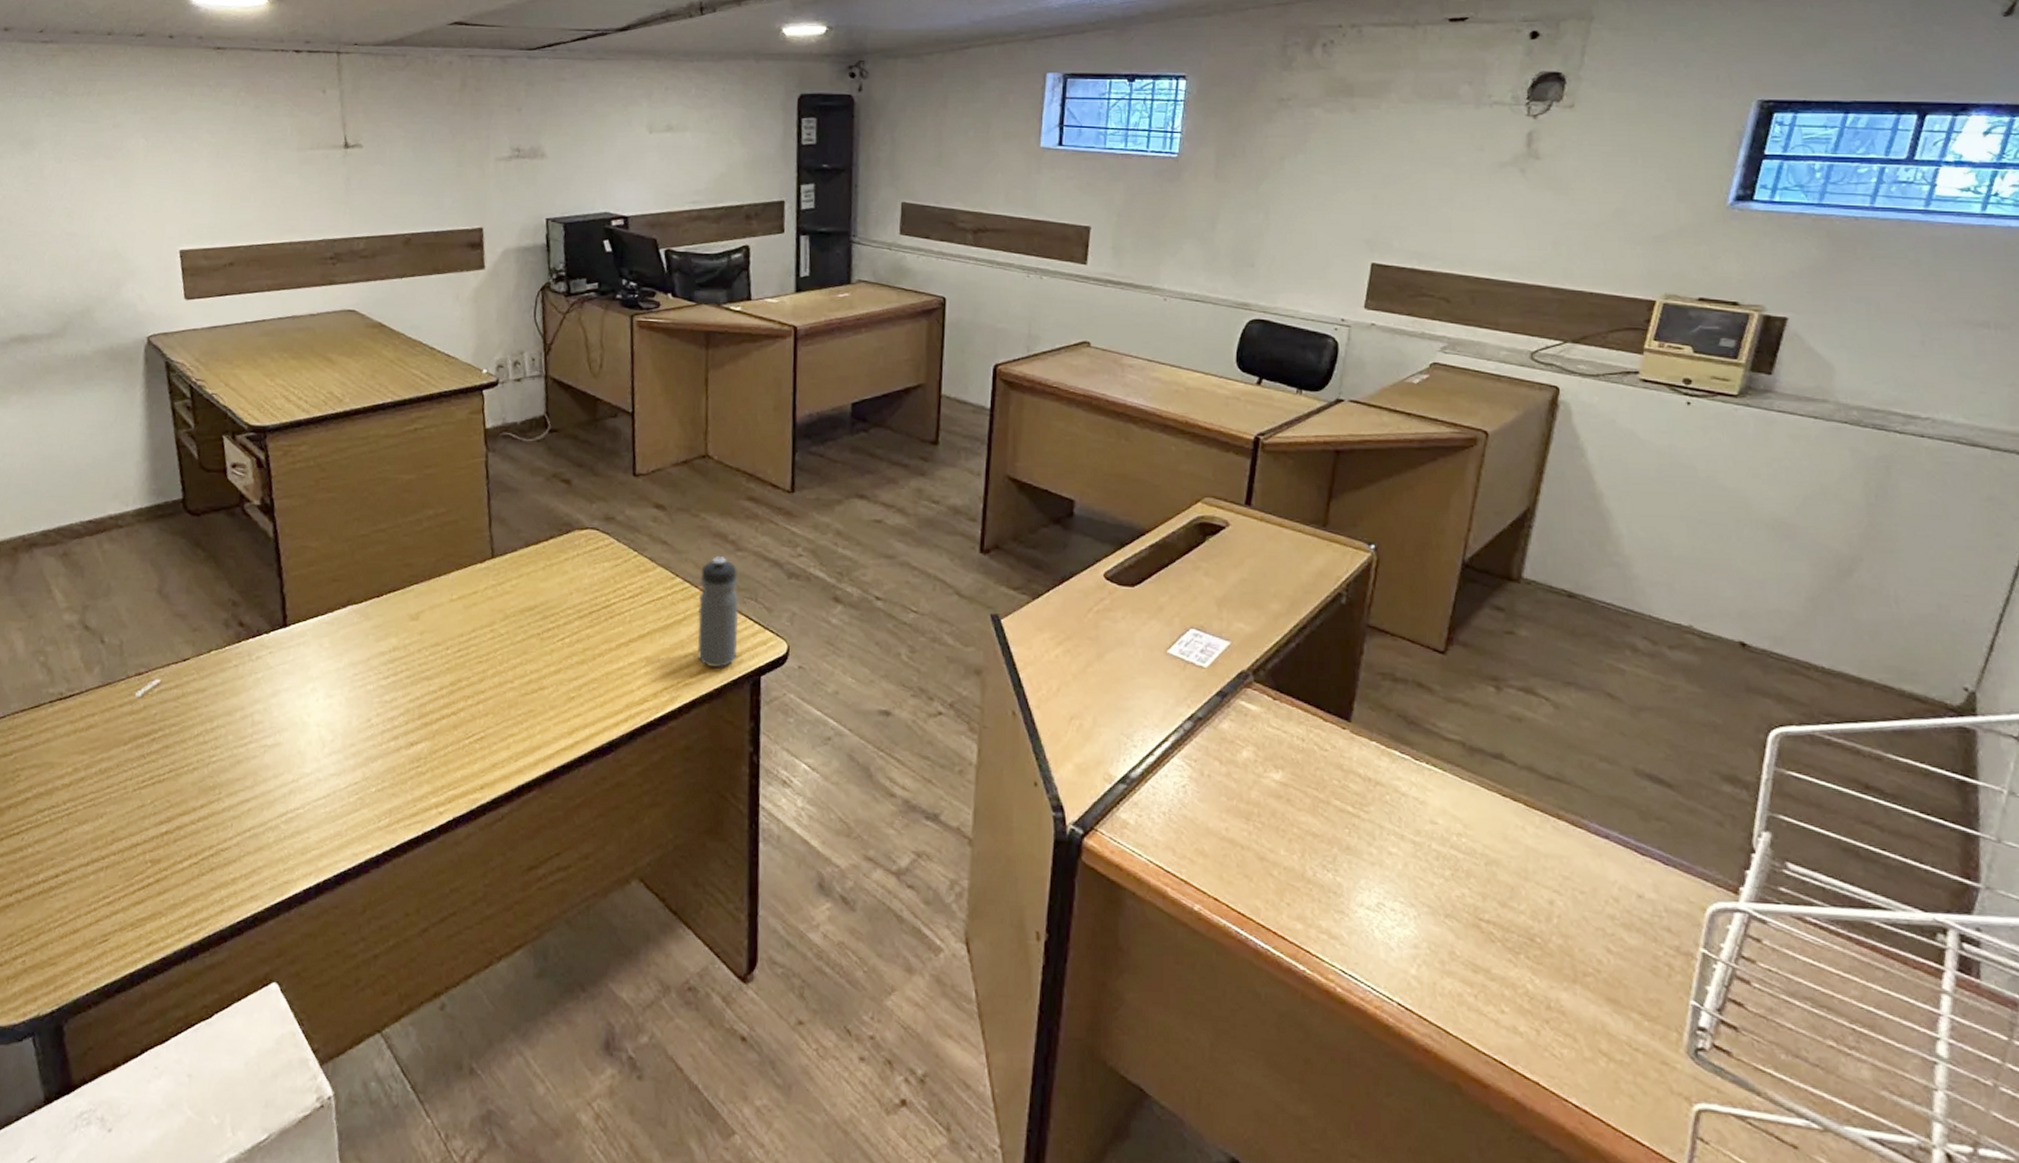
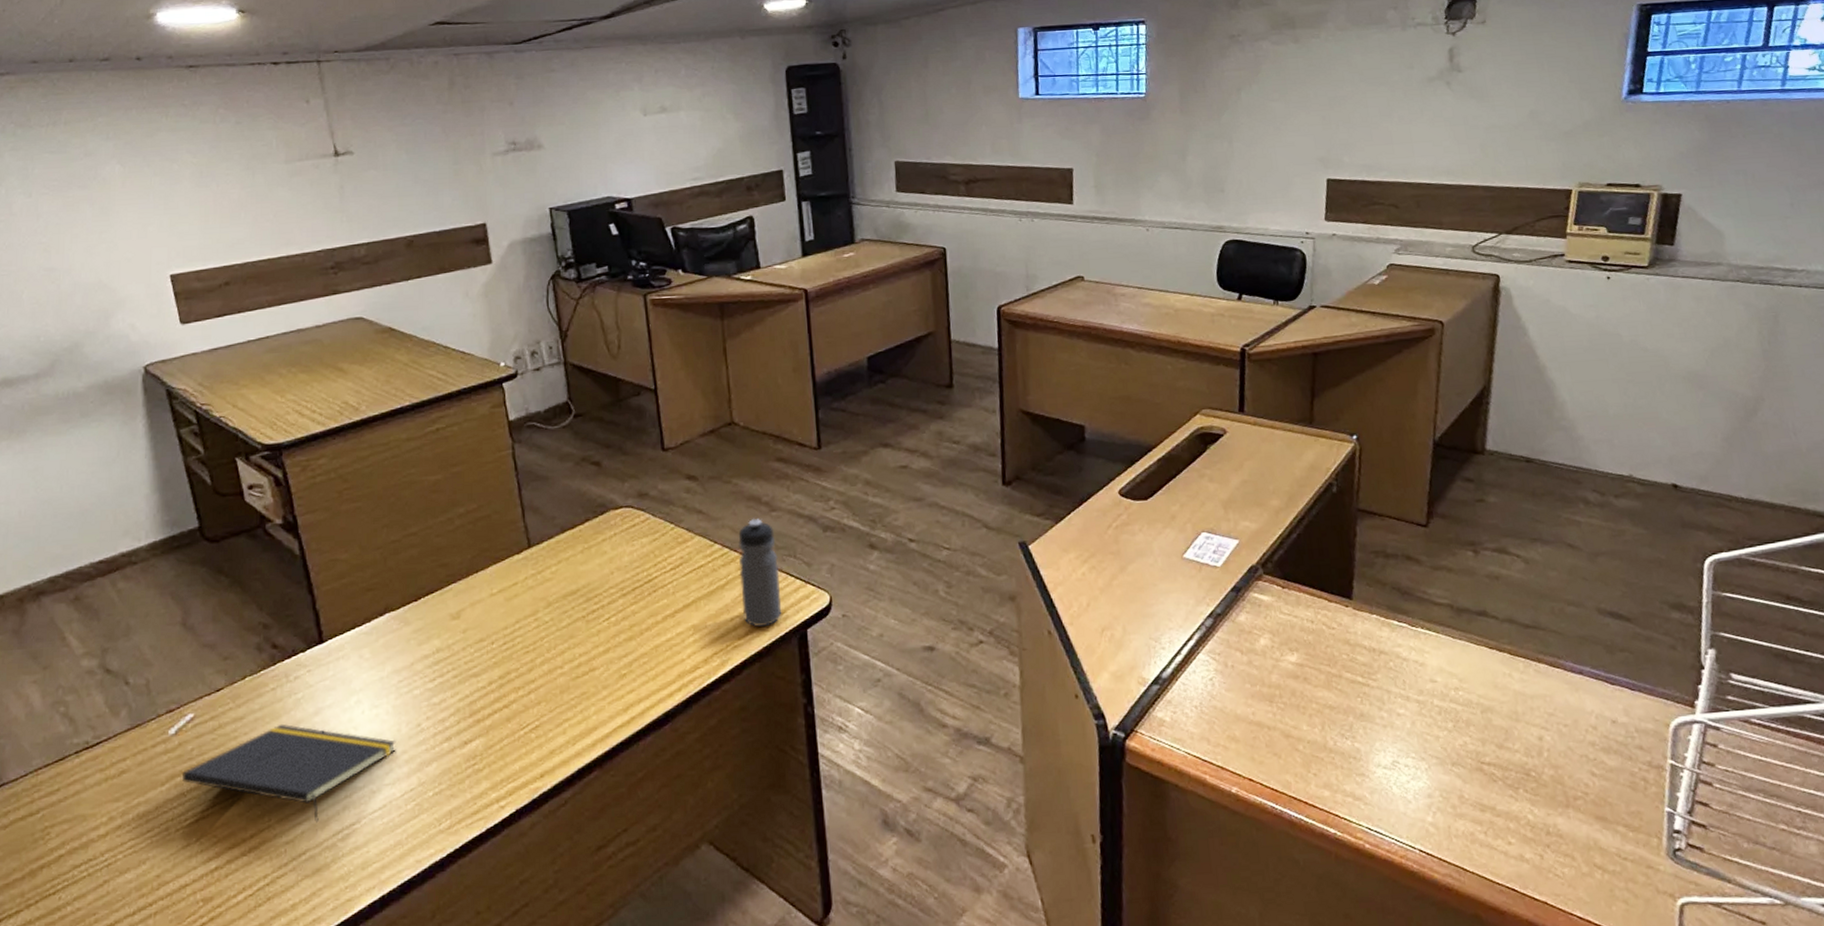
notepad: none [143,702,346,802] -> present [181,724,396,823]

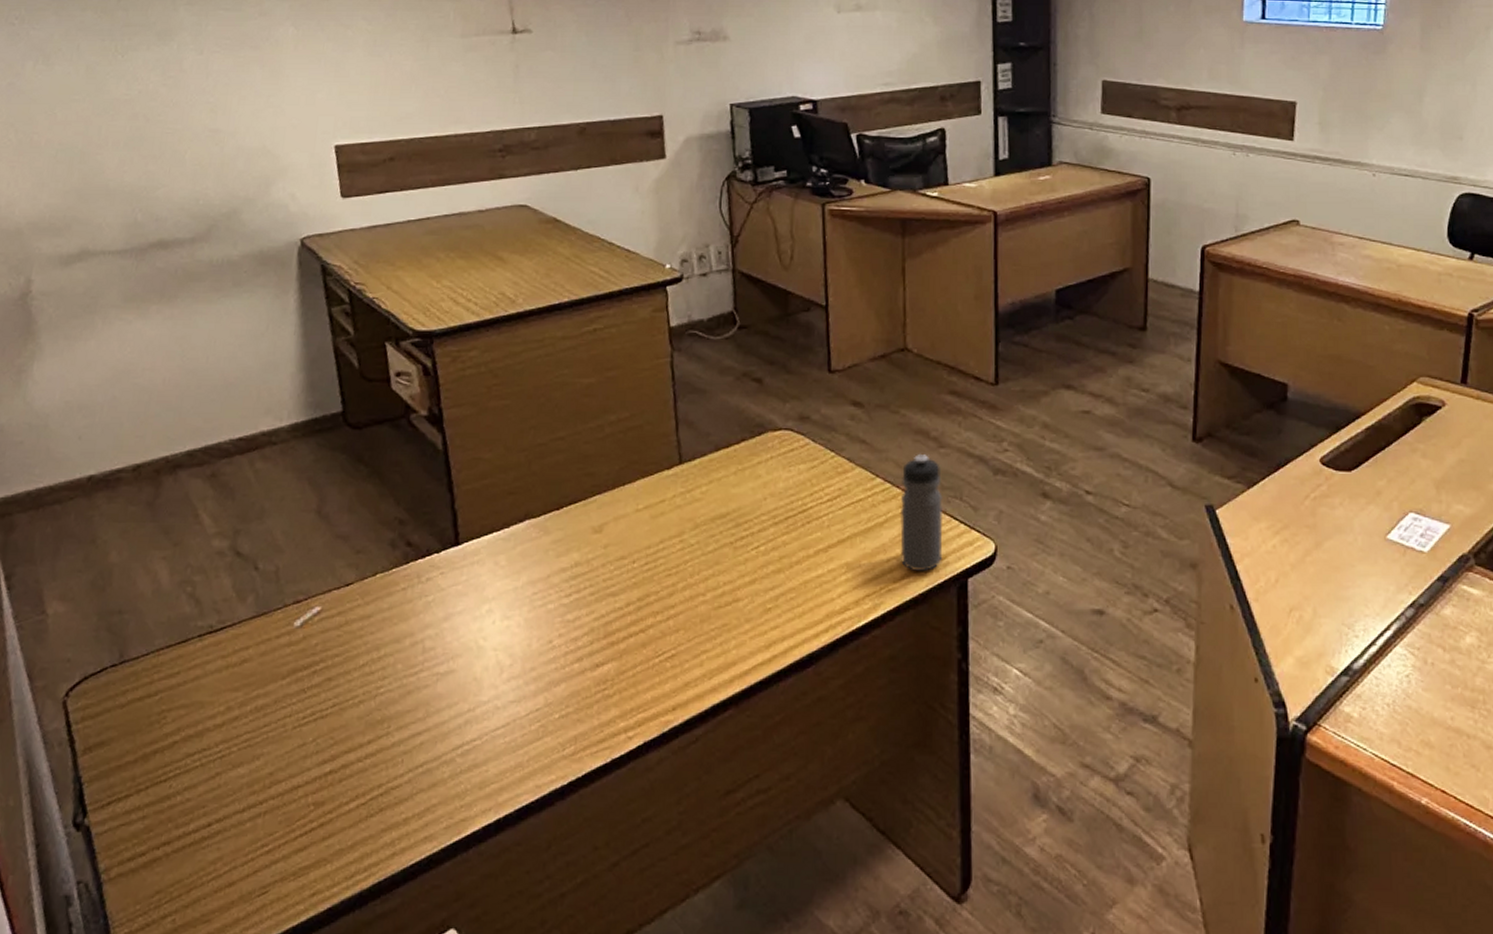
notepad: present [181,724,396,823] -> none [303,628,526,735]

